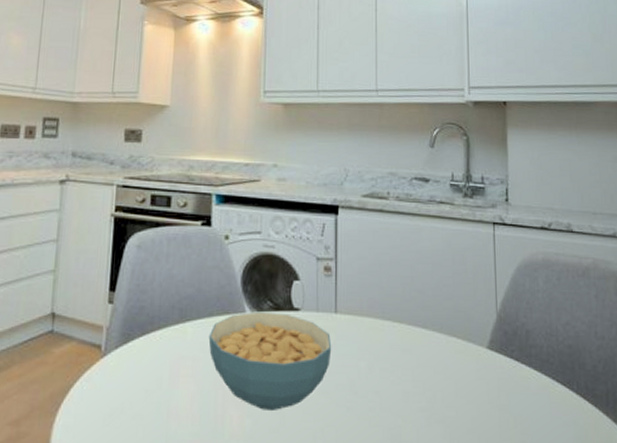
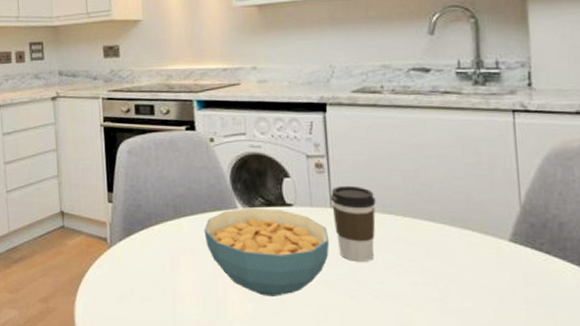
coffee cup: none [335,290,377,370] -> present [330,185,376,262]

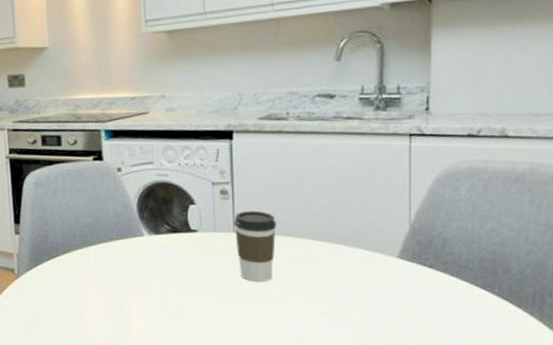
cereal bowl: present [203,207,330,296] -> none [110,234,232,317]

